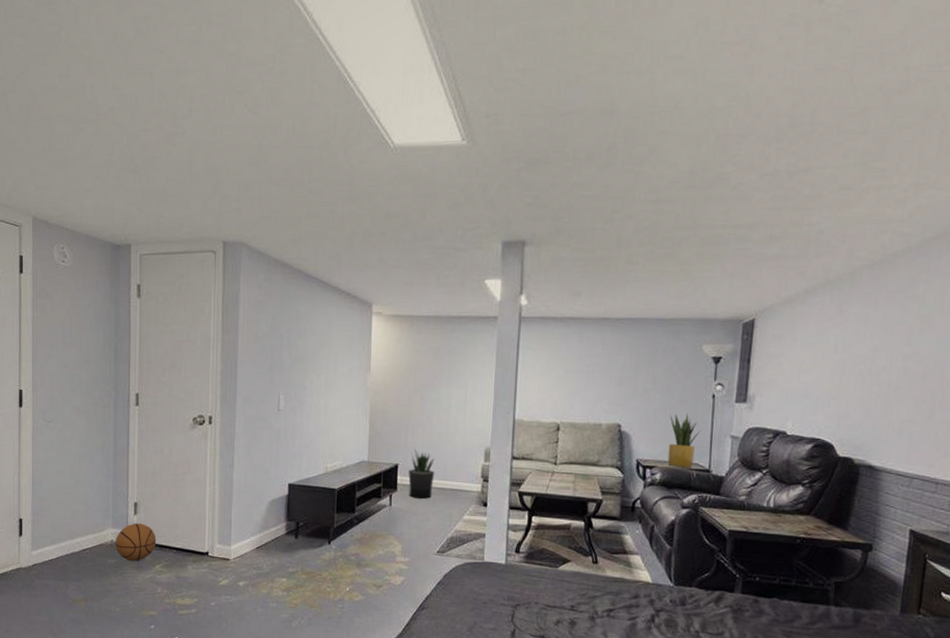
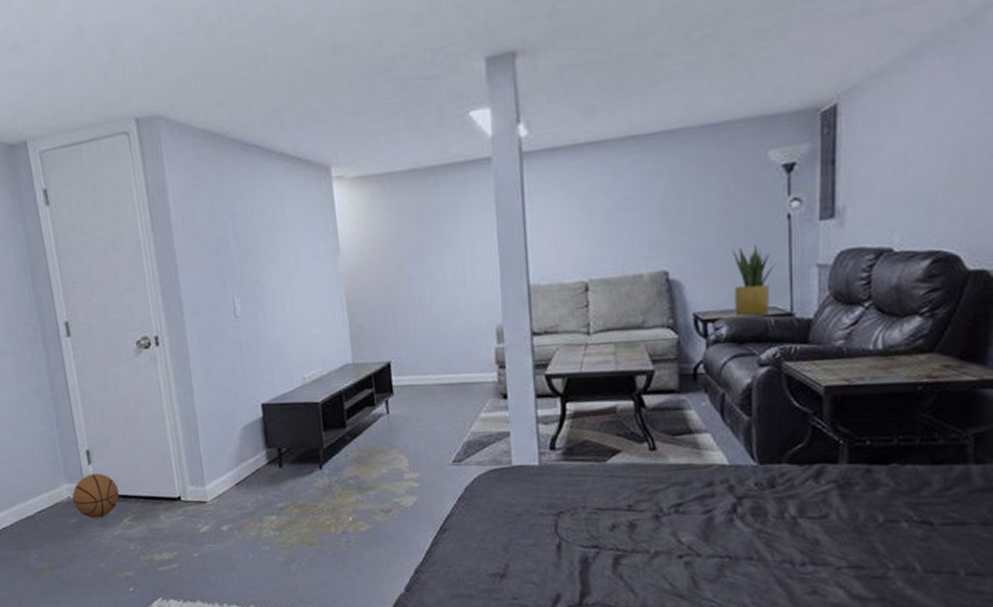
planter: present [408,450,435,499] -> none [404,341,438,400]

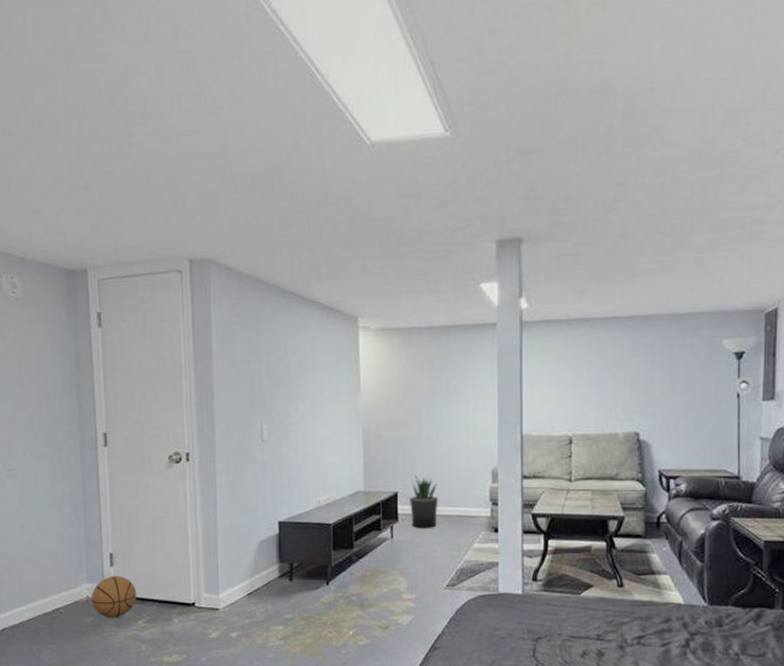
planter: none [404,341,438,400] -> present [410,475,439,528]
planter: present [732,244,776,316] -> none [691,416,727,475]

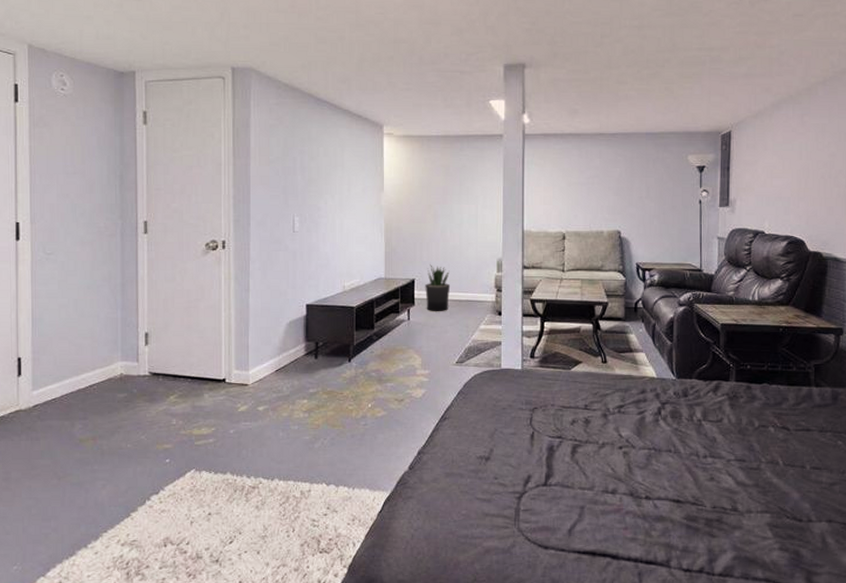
basketball: present [91,576,137,618] -> none [124,354,170,394]

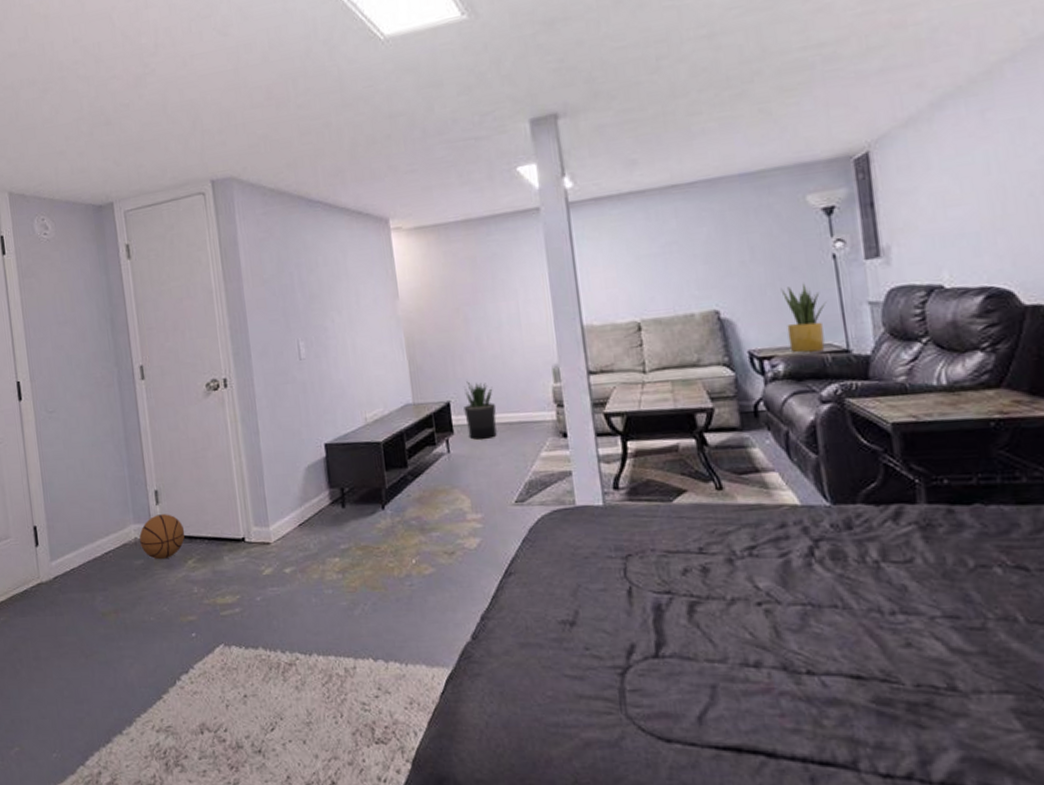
basketball: none [124,354,170,394] -> present [139,514,185,560]
planter: none [663,218,691,268] -> present [780,283,827,353]

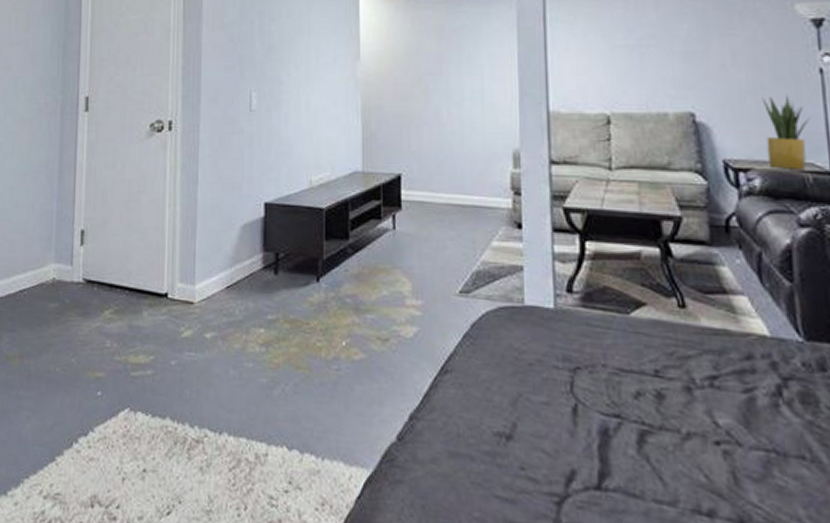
basketball: present [139,514,185,560] -> none [57,256,106,306]
planter: present [464,381,497,440] -> none [415,155,450,219]

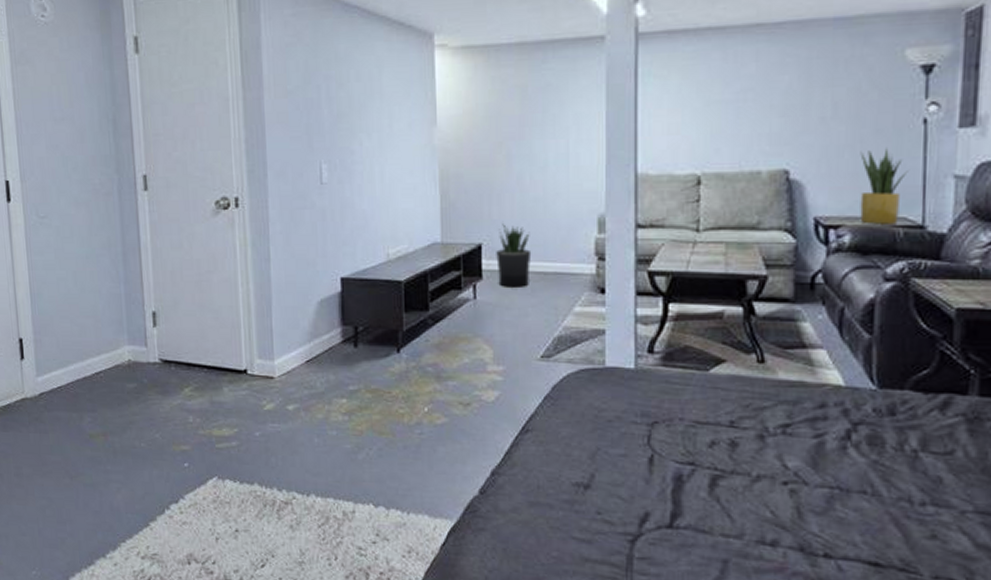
planter: none [415,155,450,219] -> present [496,224,532,287]

